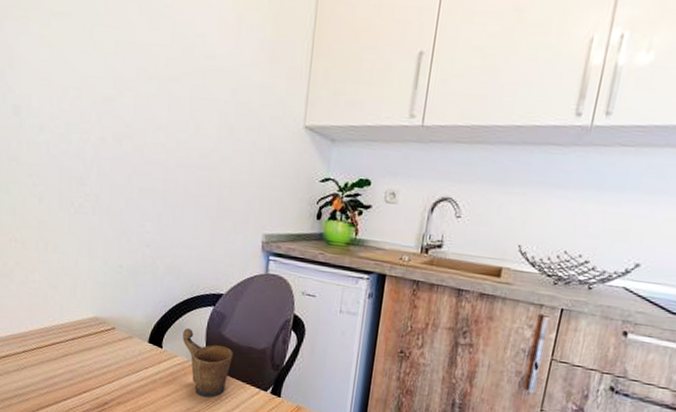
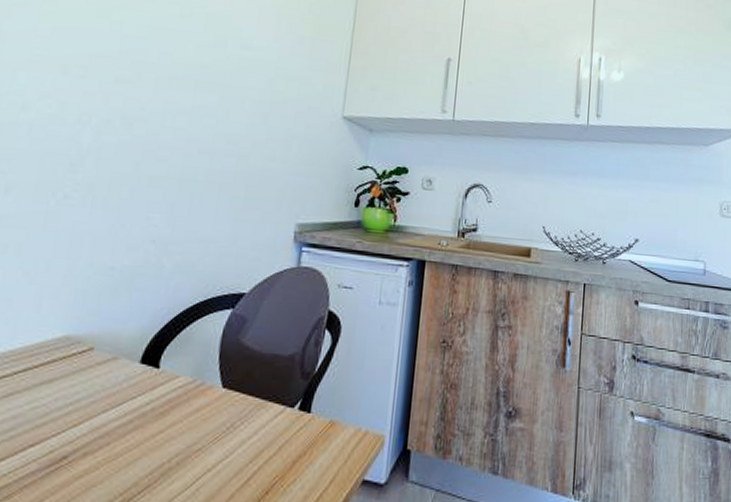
mug: present [182,327,233,398] -> none [188,338,254,427]

